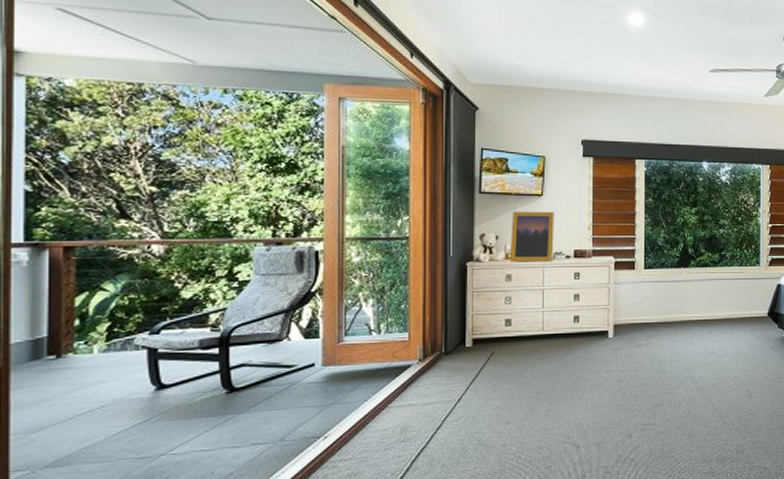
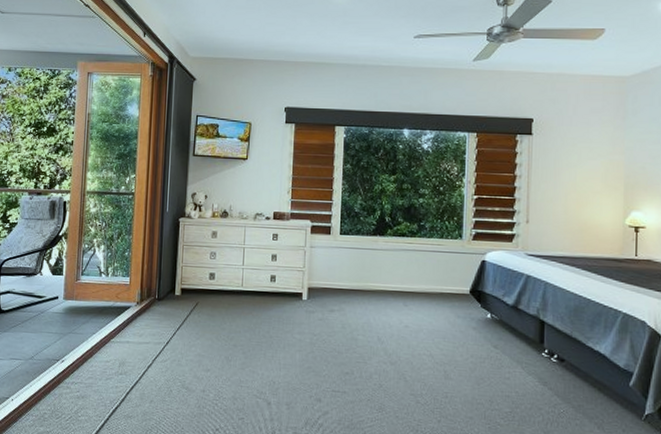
picture frame: present [511,211,554,262] -> none [217,173,257,222]

